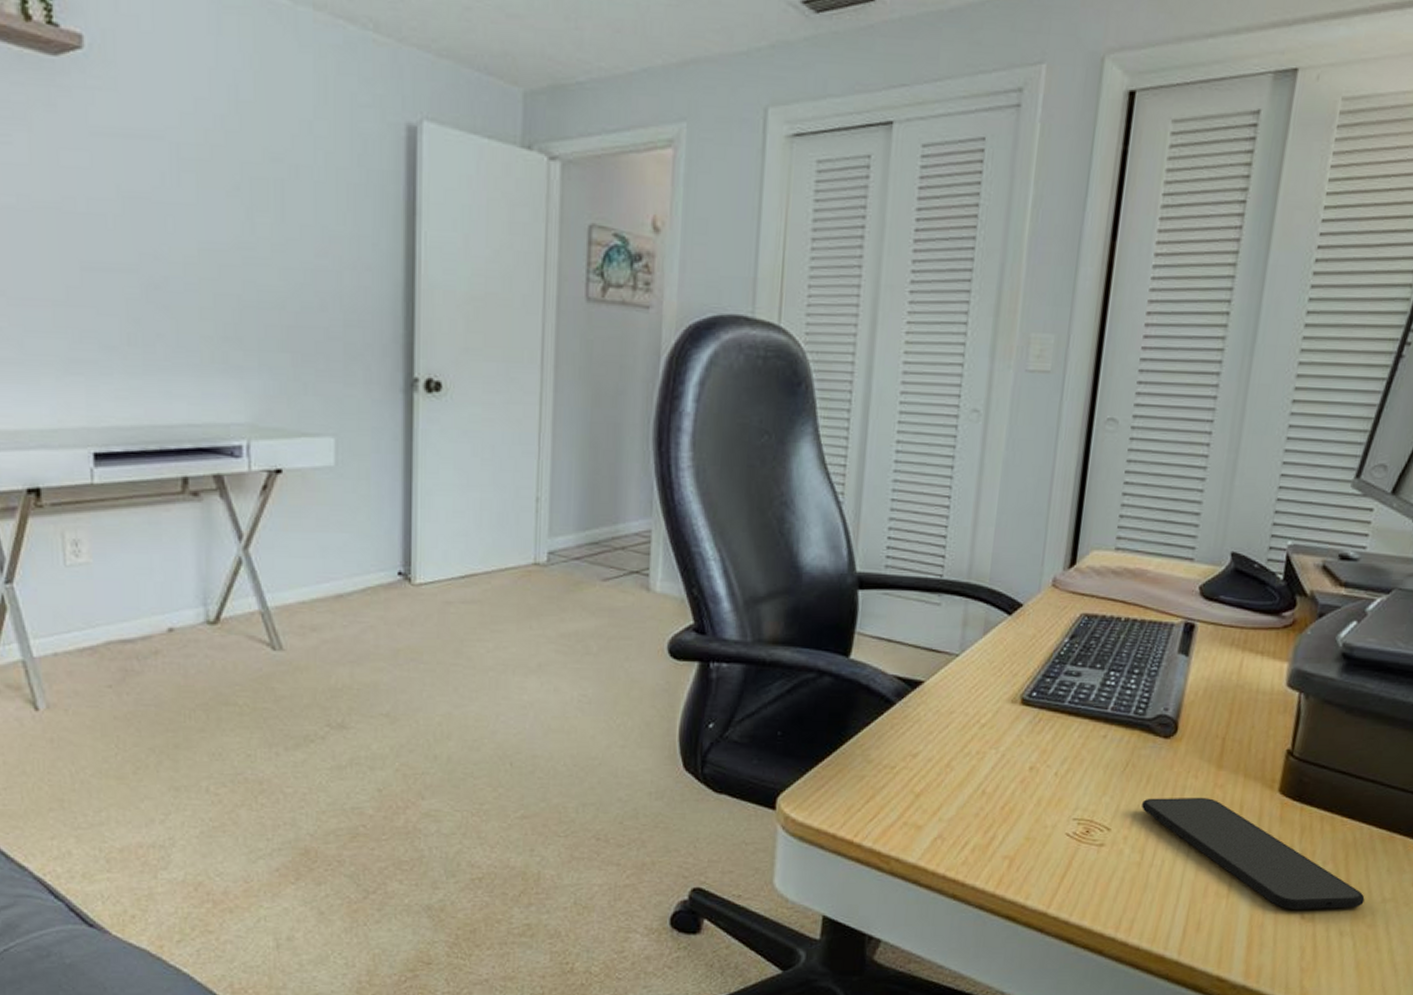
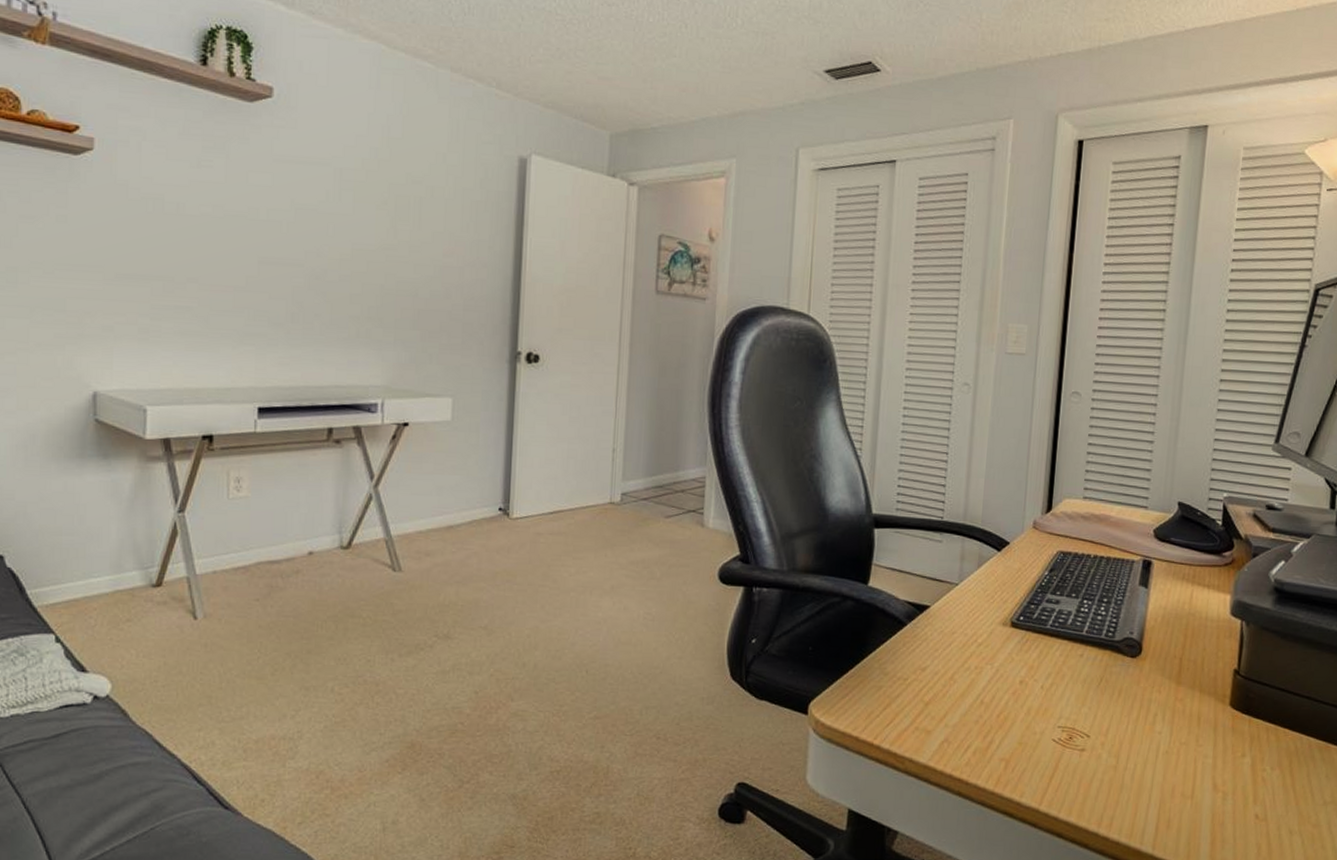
smartphone: present [1141,797,1365,909] -> none [1115,709,1309,810]

